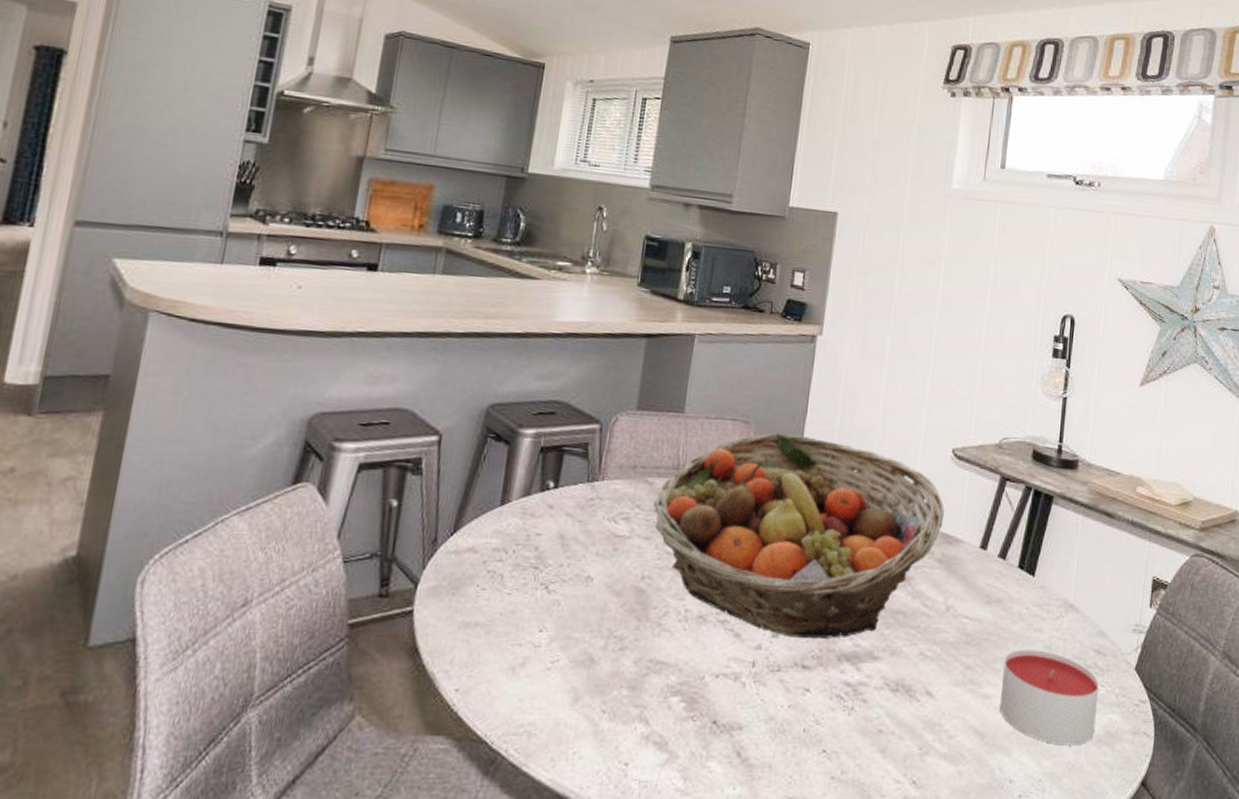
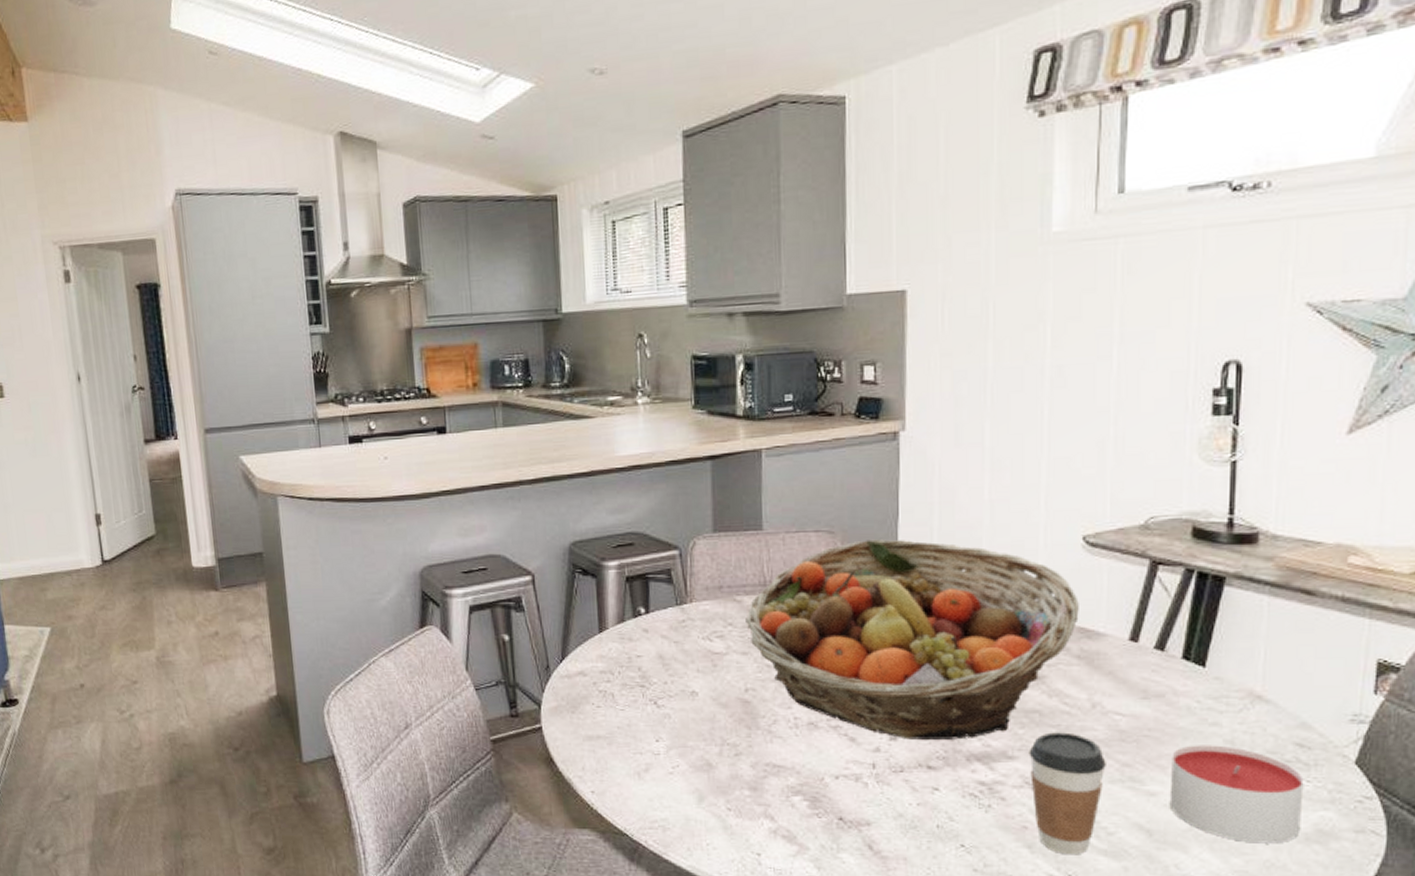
coffee cup: none [890,633,953,760] -> present [1029,732,1106,855]

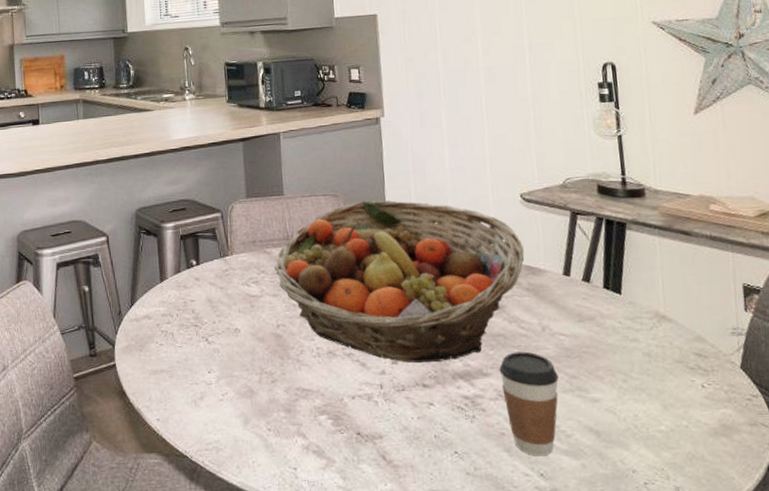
candle: present [1169,745,1304,844] -> none [606,357,710,439]

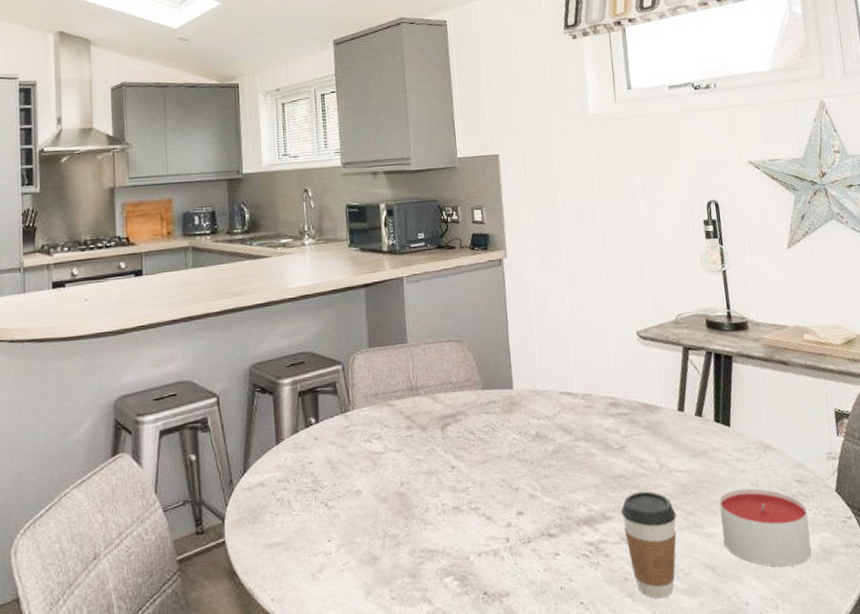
fruit basket: present [274,200,525,363] -> none [398,343,642,513]
candle: none [606,357,710,439] -> present [719,488,812,567]

